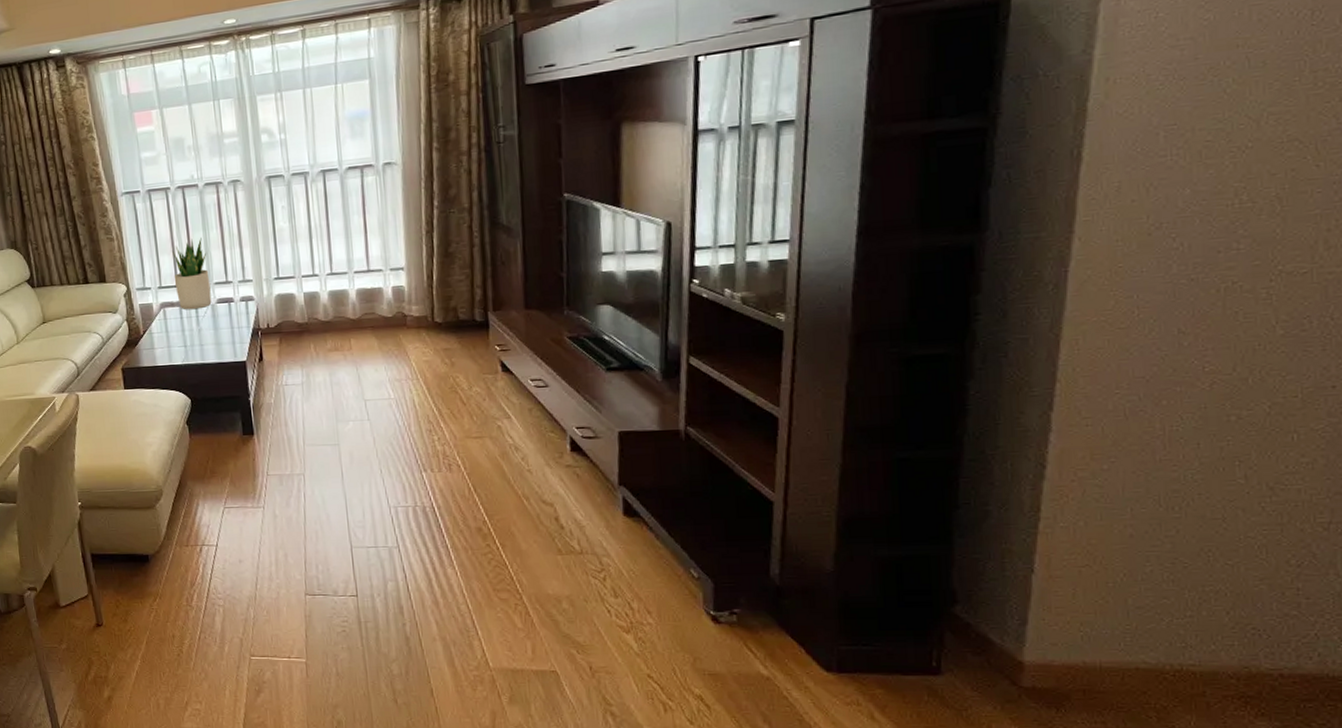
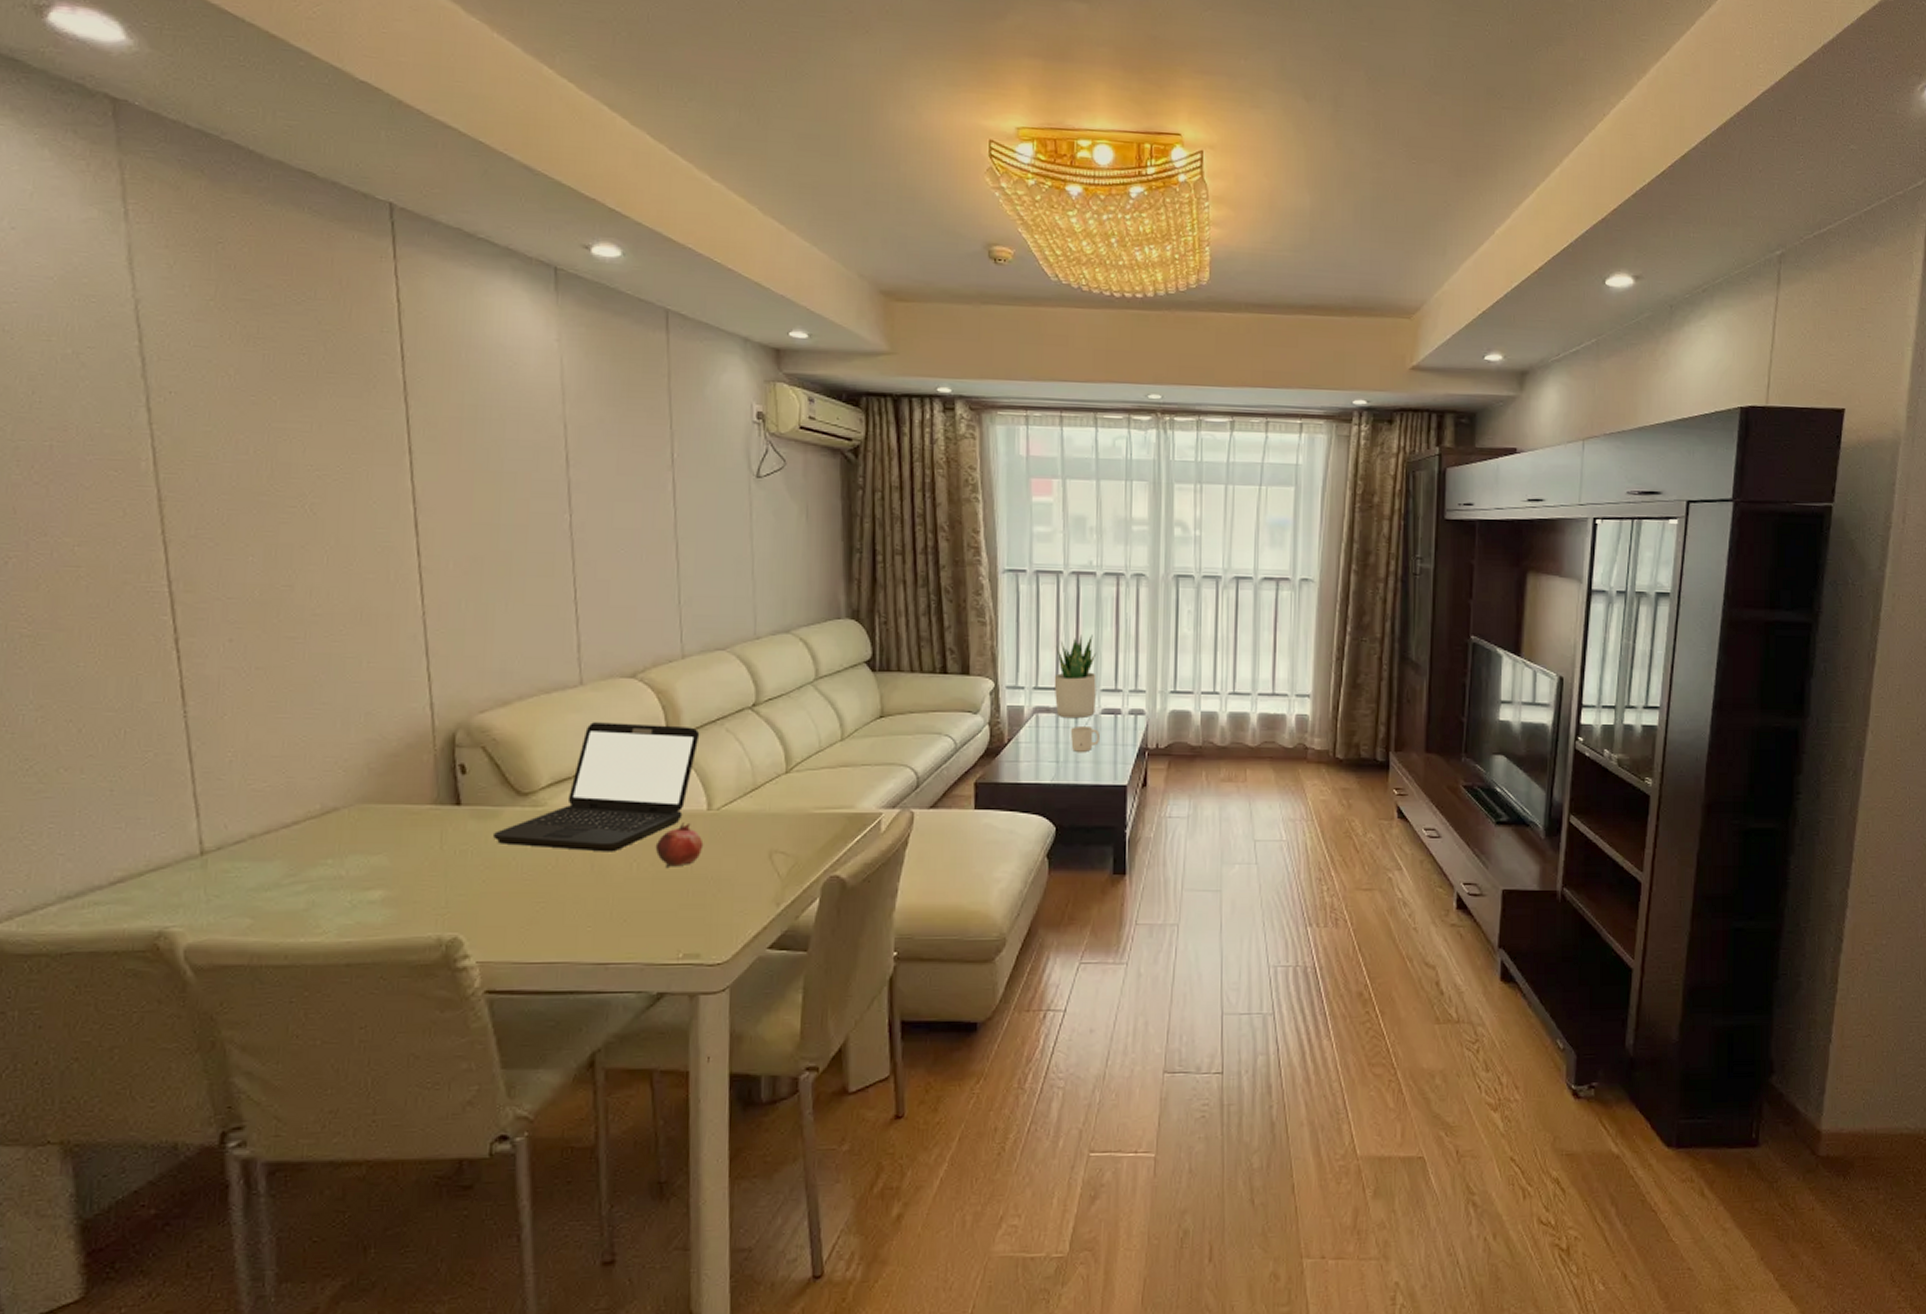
mug: none [192,314,218,337] -> present [1070,725,1100,752]

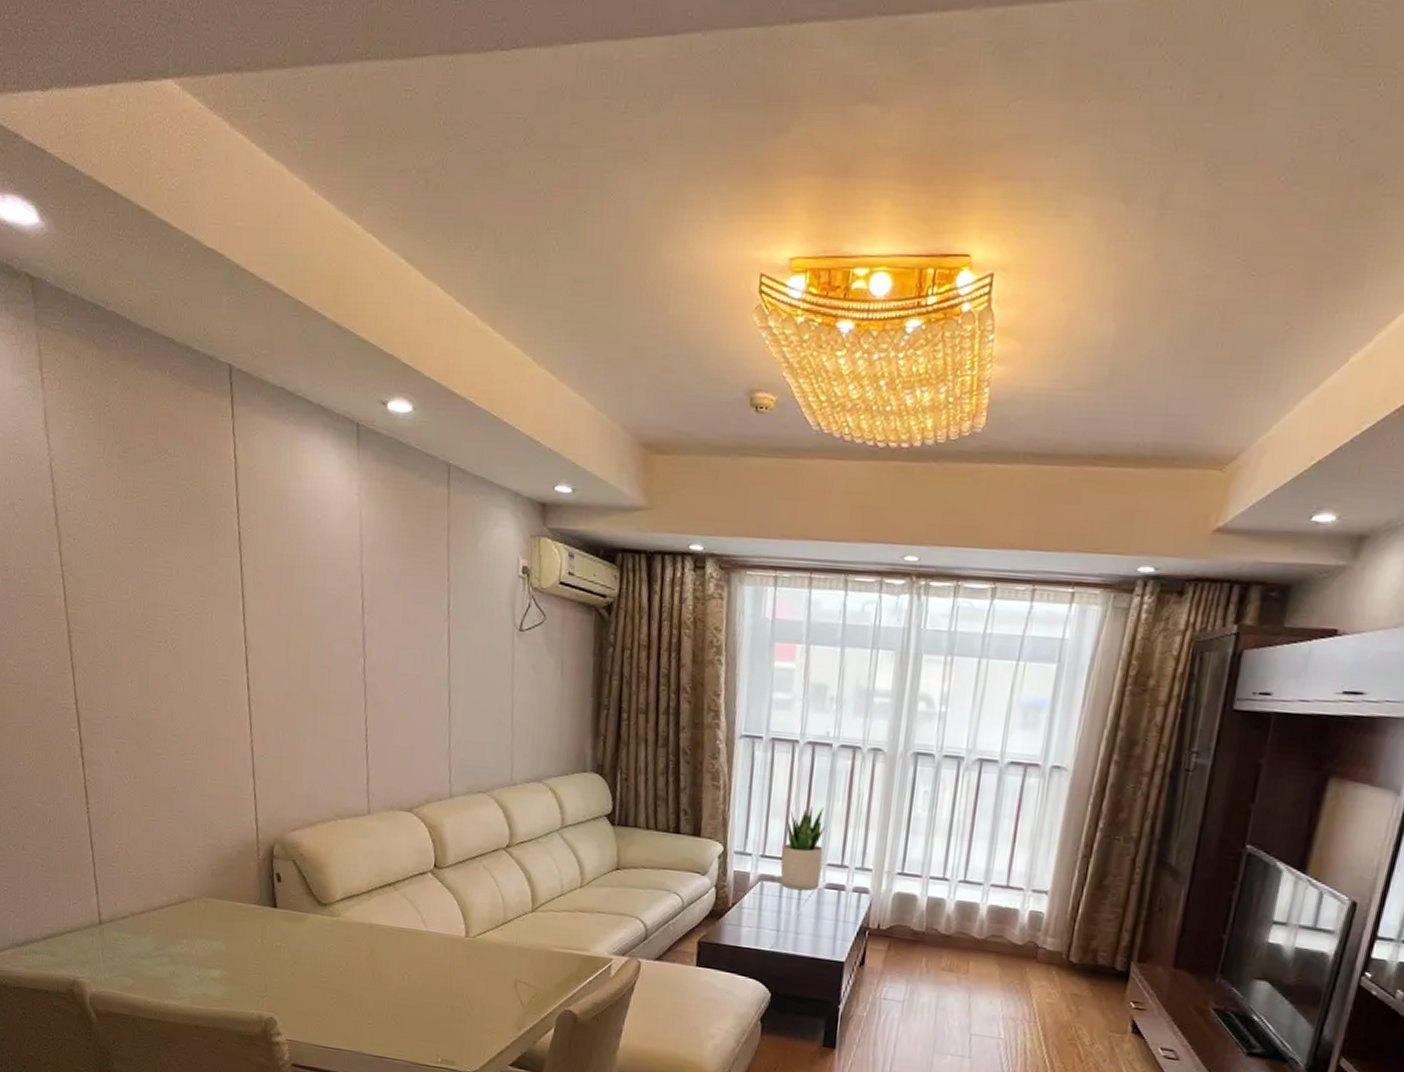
laptop: present [493,722,700,852] -> none [300,848,462,963]
fruit: present [655,822,704,869] -> none [422,945,461,984]
mug: present [1070,725,1100,752] -> none [792,897,822,924]

